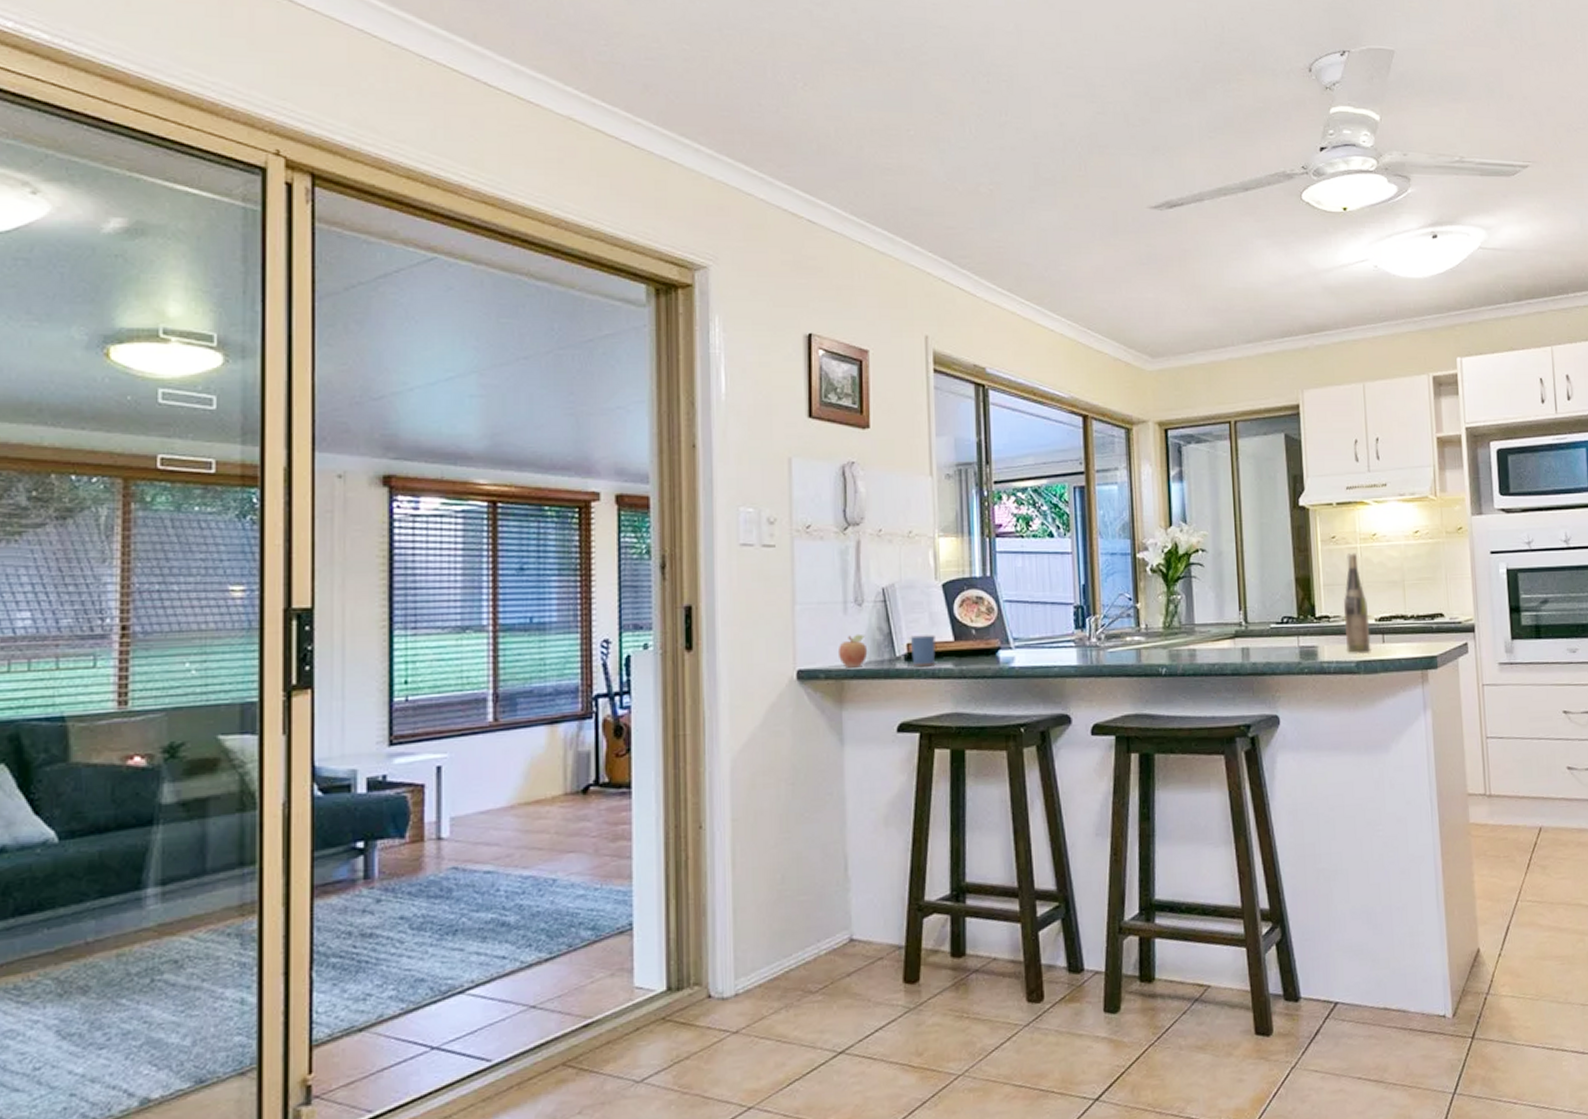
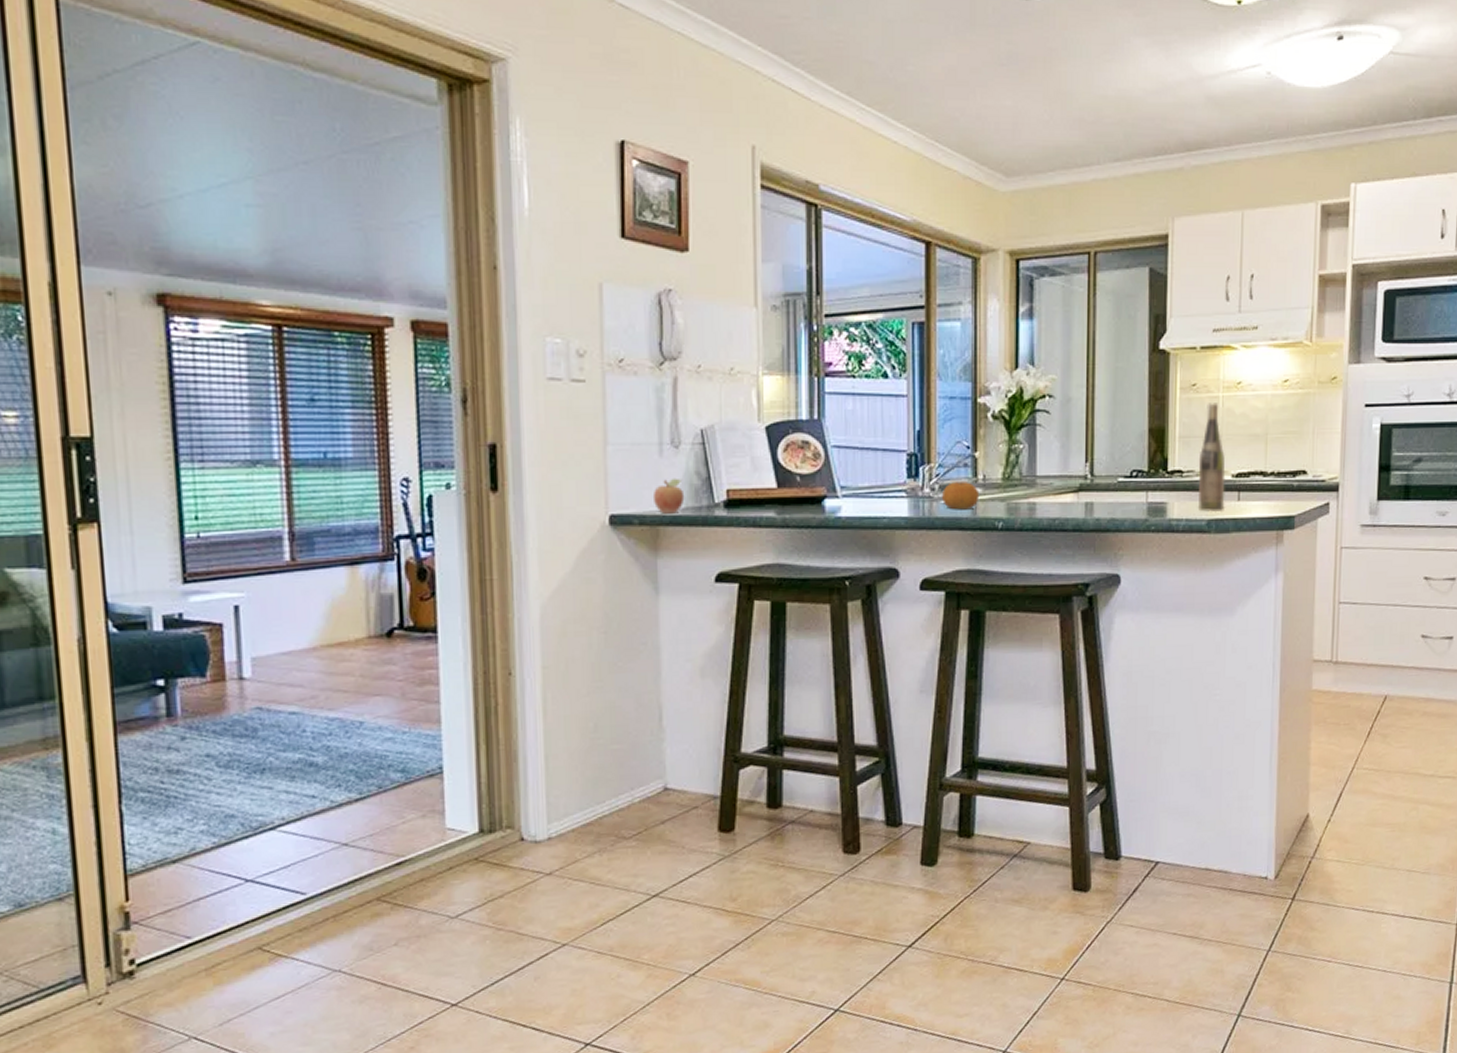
mug: present [910,634,936,666] -> none [730,481,757,513]
fruit: none [1108,631,1143,658] -> present [942,482,980,510]

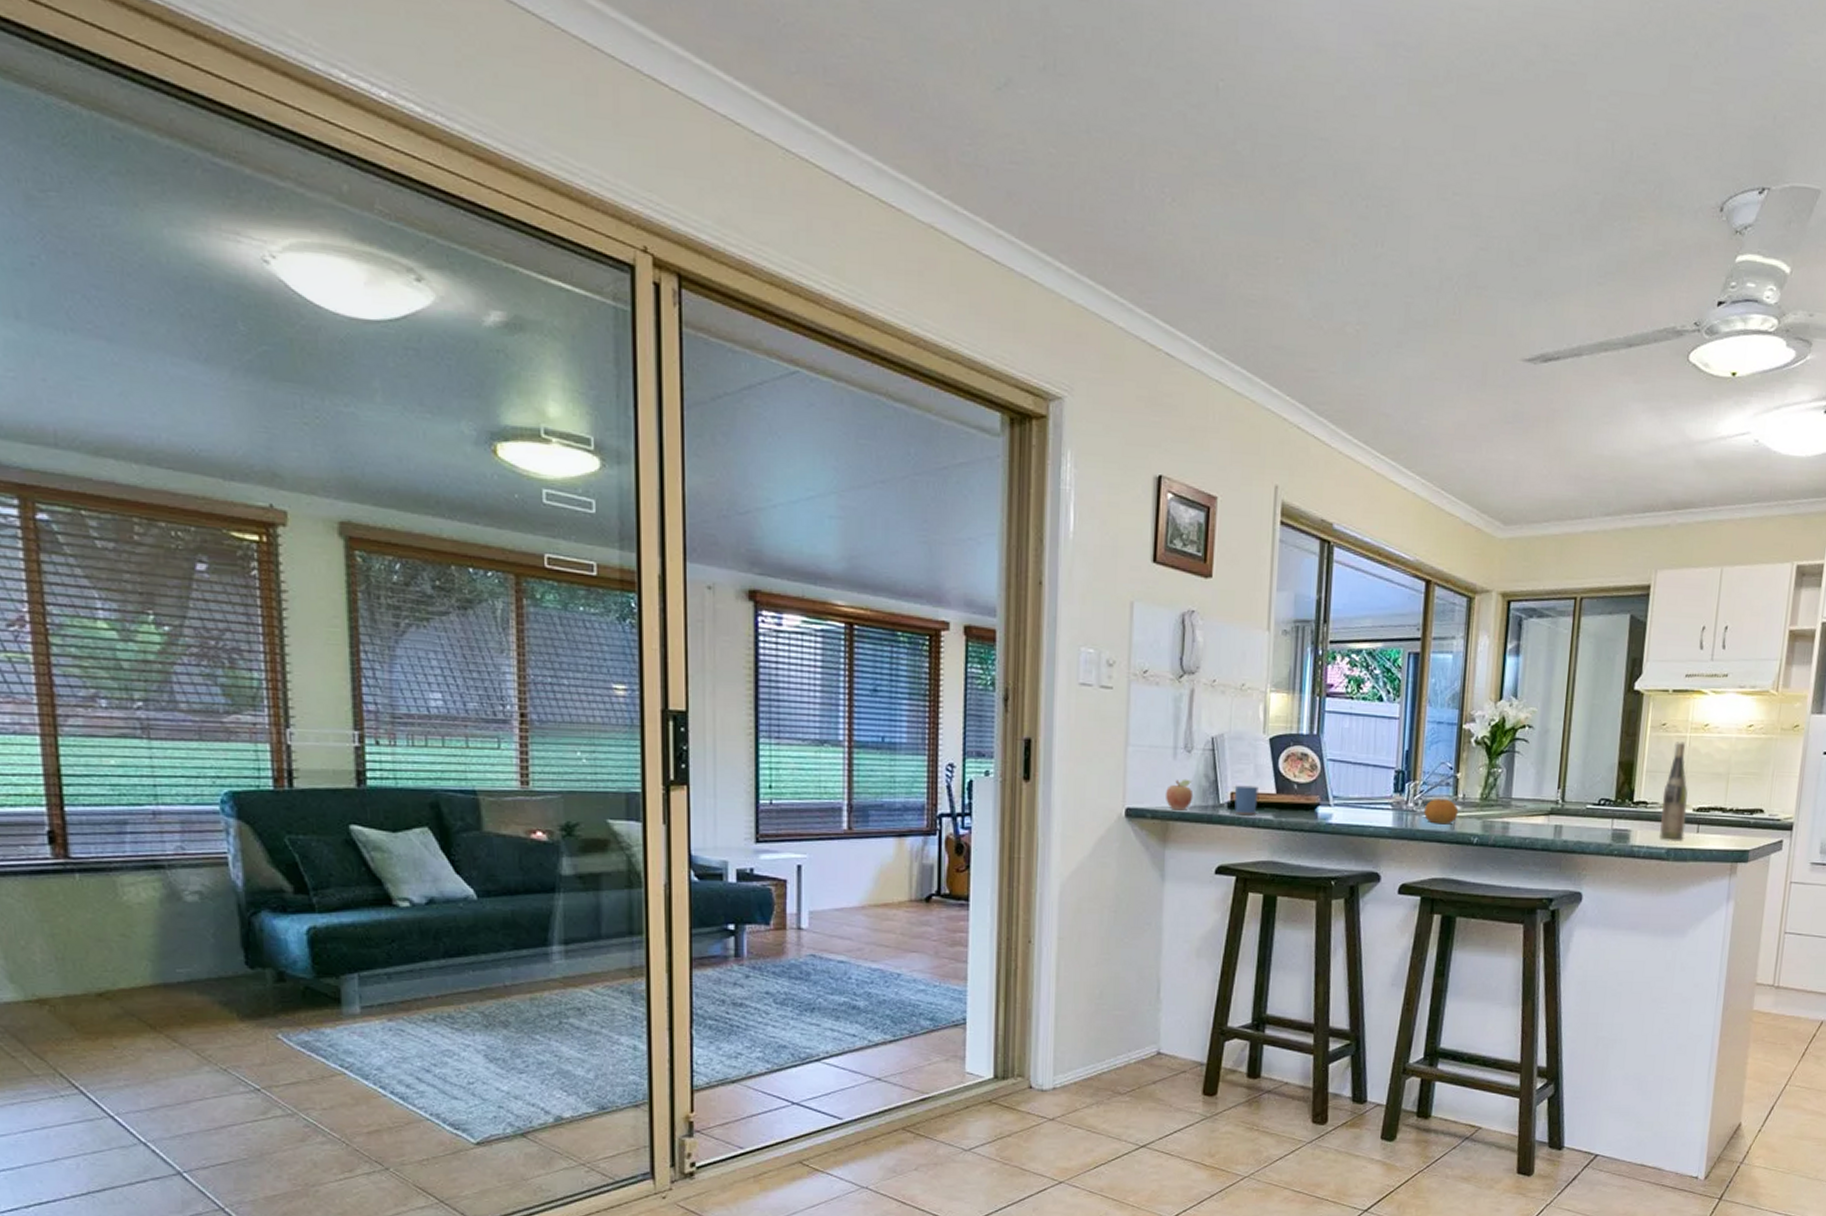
mug: none [730,481,757,513] -> present [1234,785,1258,815]

